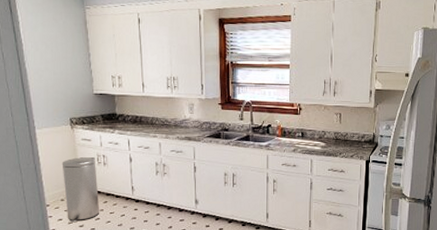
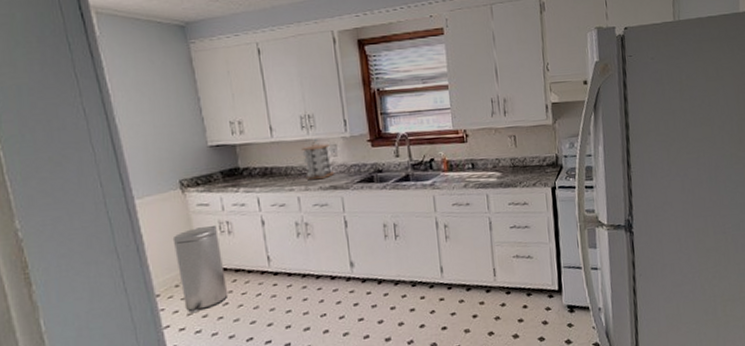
spice rack: none [166,99,190,131] -> present [302,140,335,180]

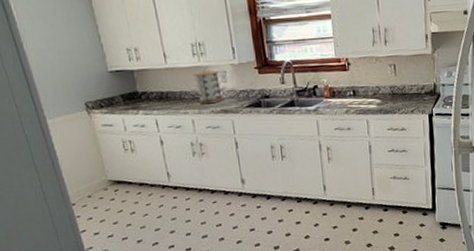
pedal bin: present [172,226,228,314] -> none [82,144,135,221]

